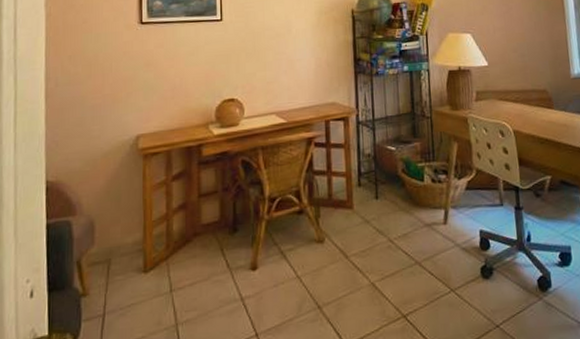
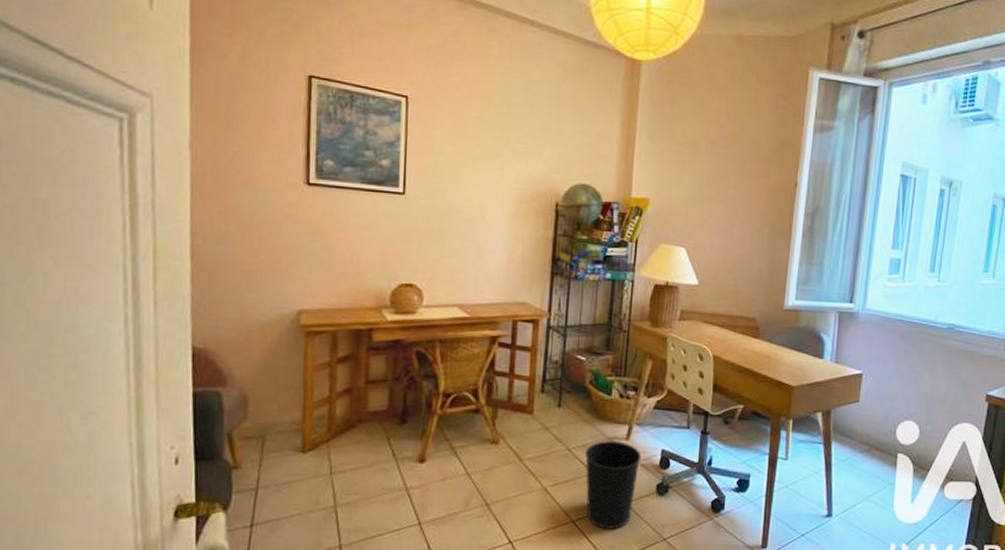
wastebasket: none [406,226,462,321] -> present [584,441,642,529]

